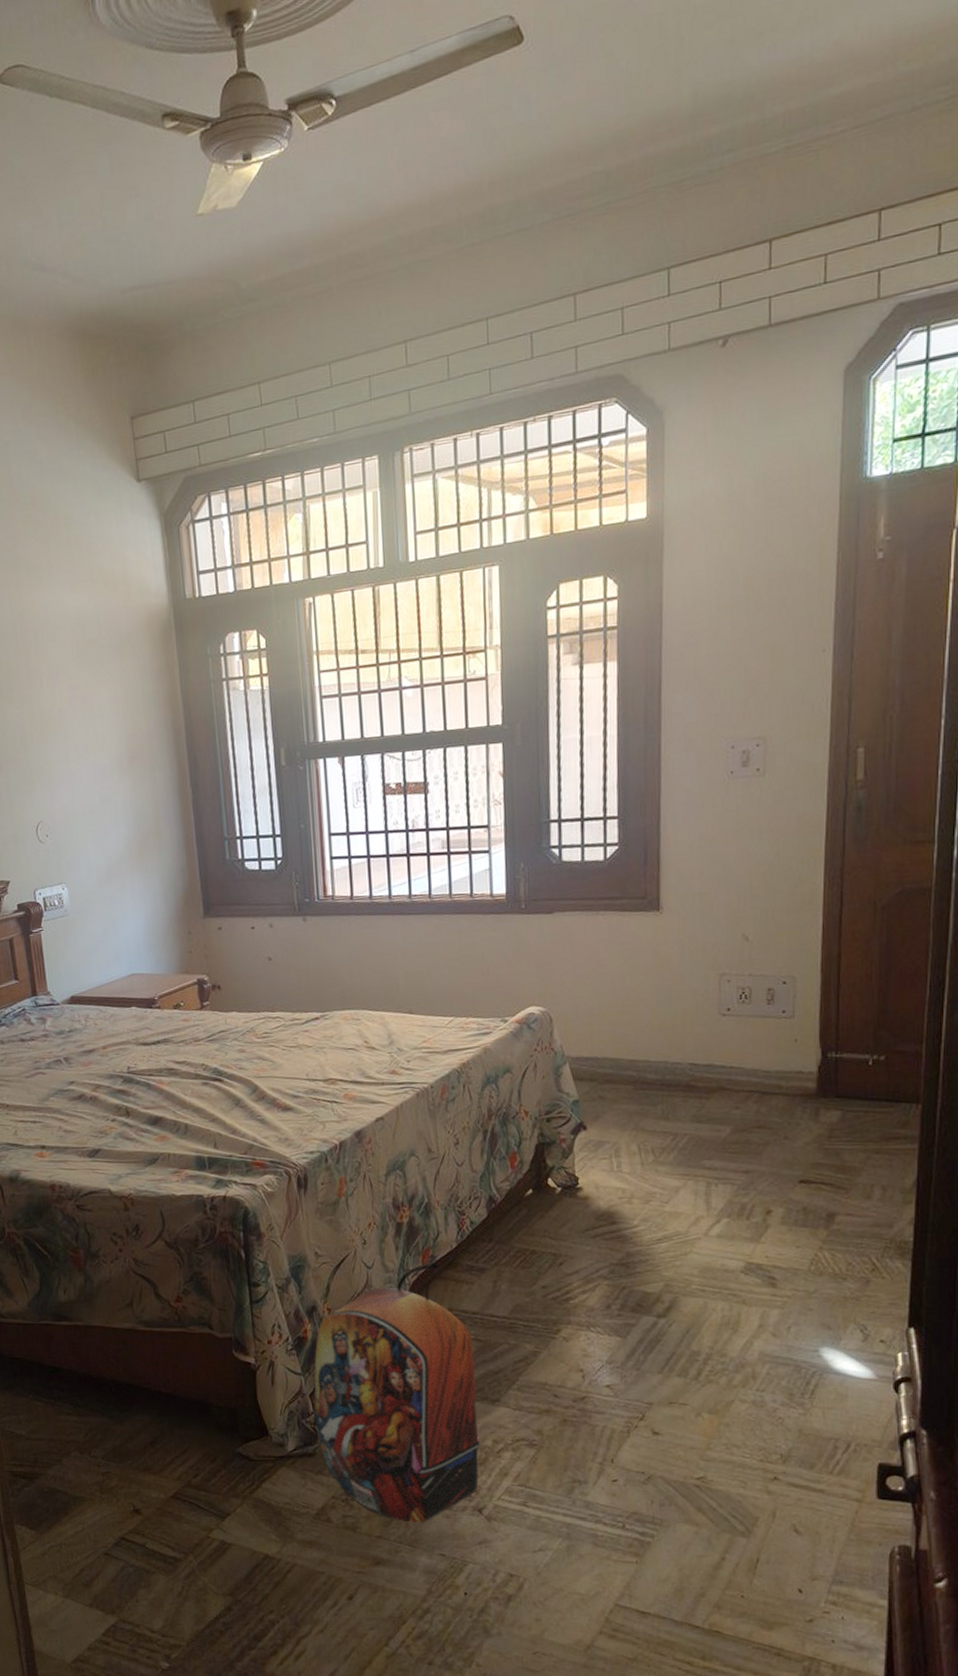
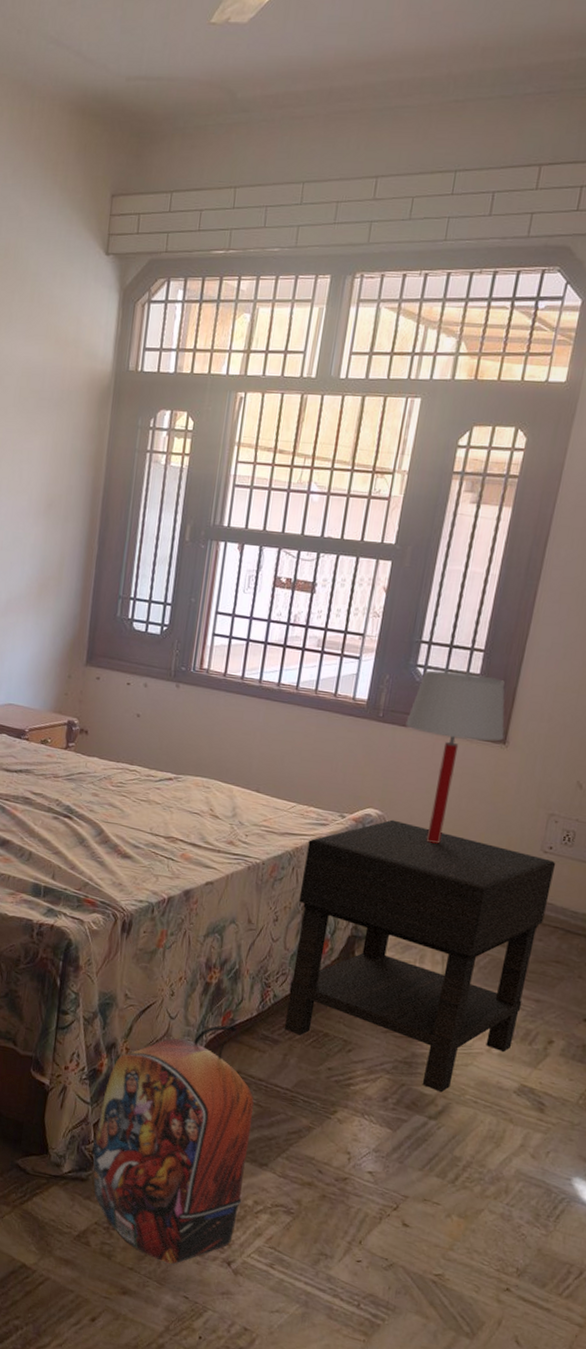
nightstand: none [474,1013,738,1288] -> present [284,819,556,1093]
table lamp: none [551,843,656,1030] -> present [405,670,505,844]

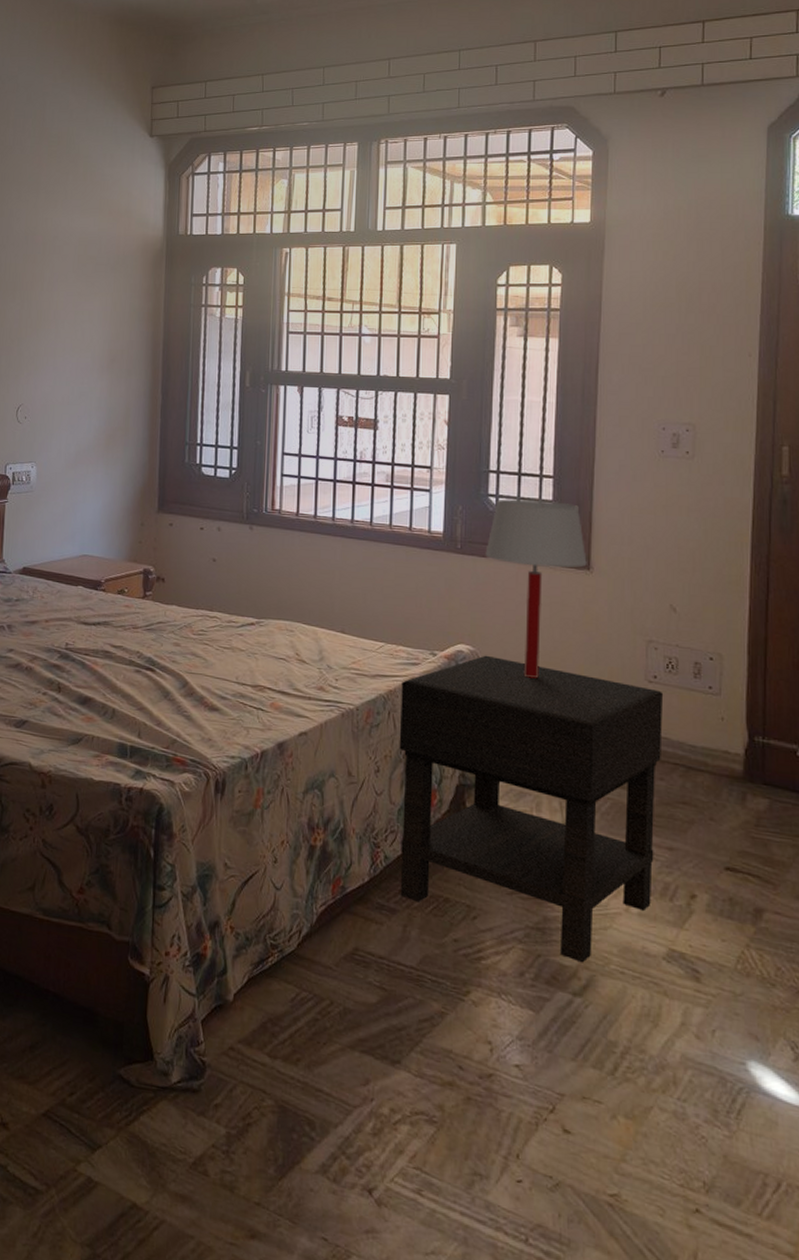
backpack: present [91,1025,254,1264] -> none [202,894,378,1196]

